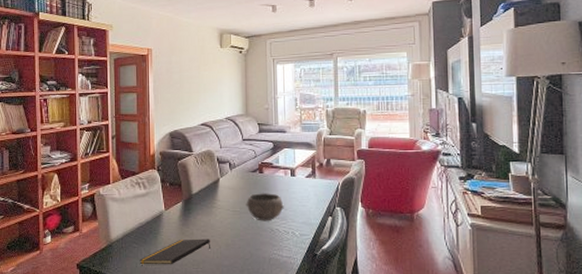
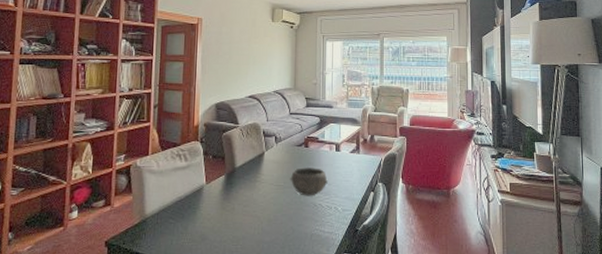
notepad: present [139,239,210,265] -> none [175,214,252,242]

